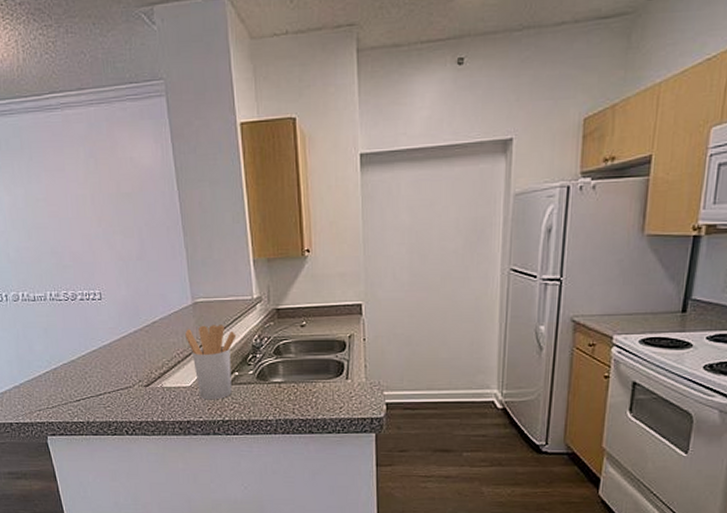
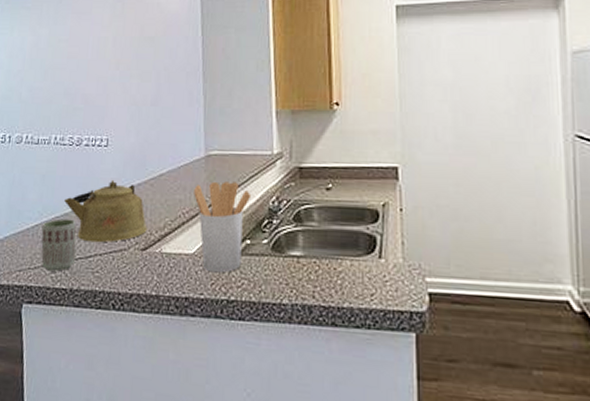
cup: none [52,365,88,409] -> present [41,218,77,272]
kettle: none [69,329,148,383] -> present [64,179,148,243]

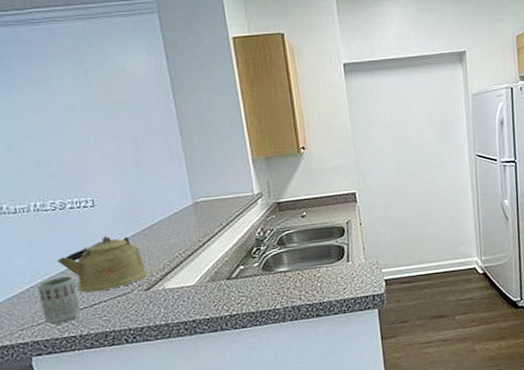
utensil holder: present [194,181,252,273] -> none [187,221,240,297]

